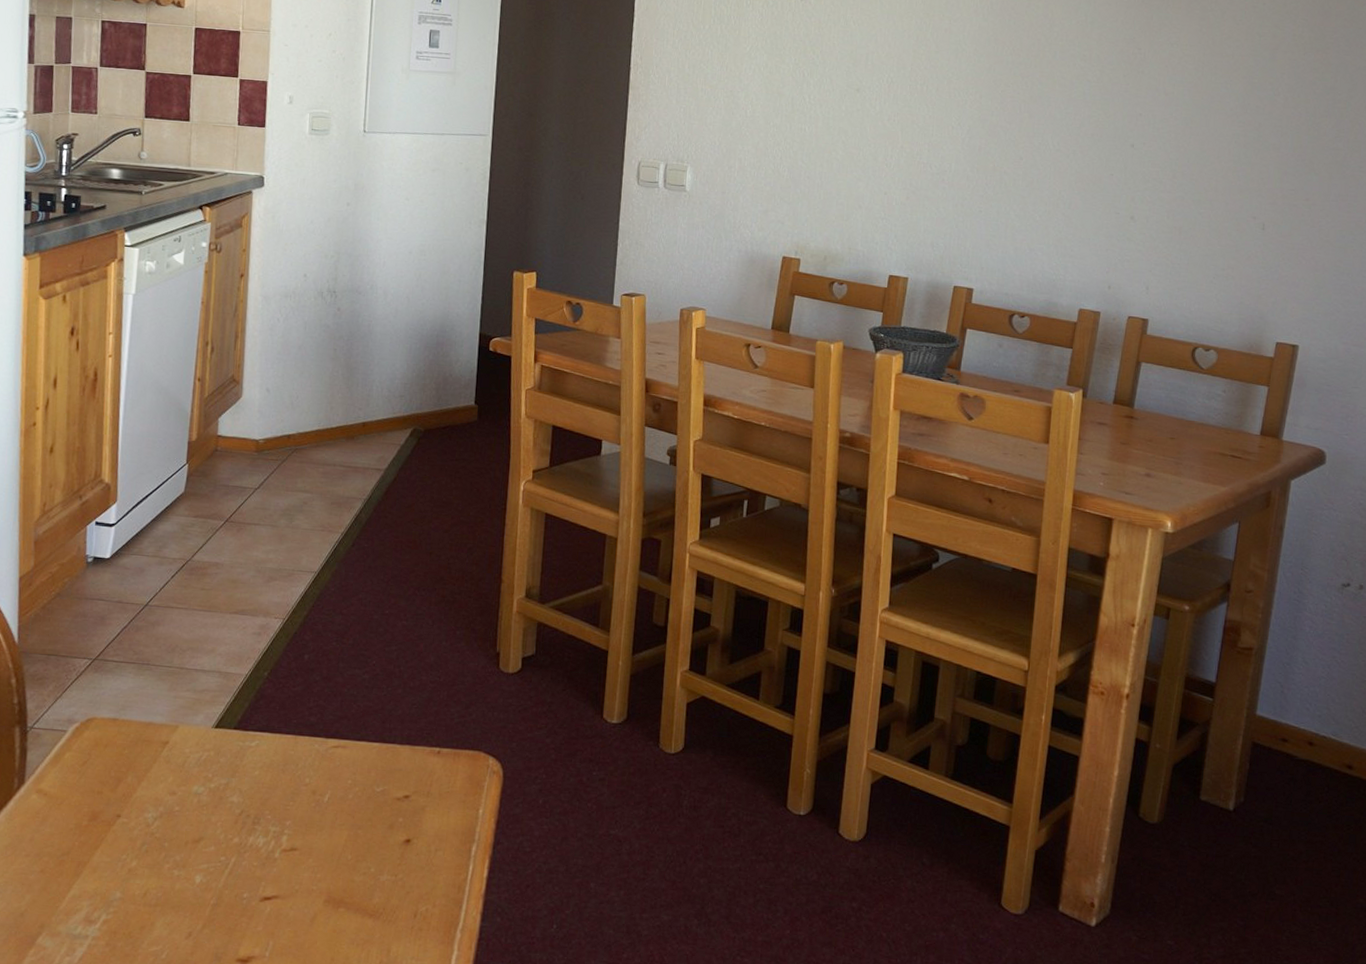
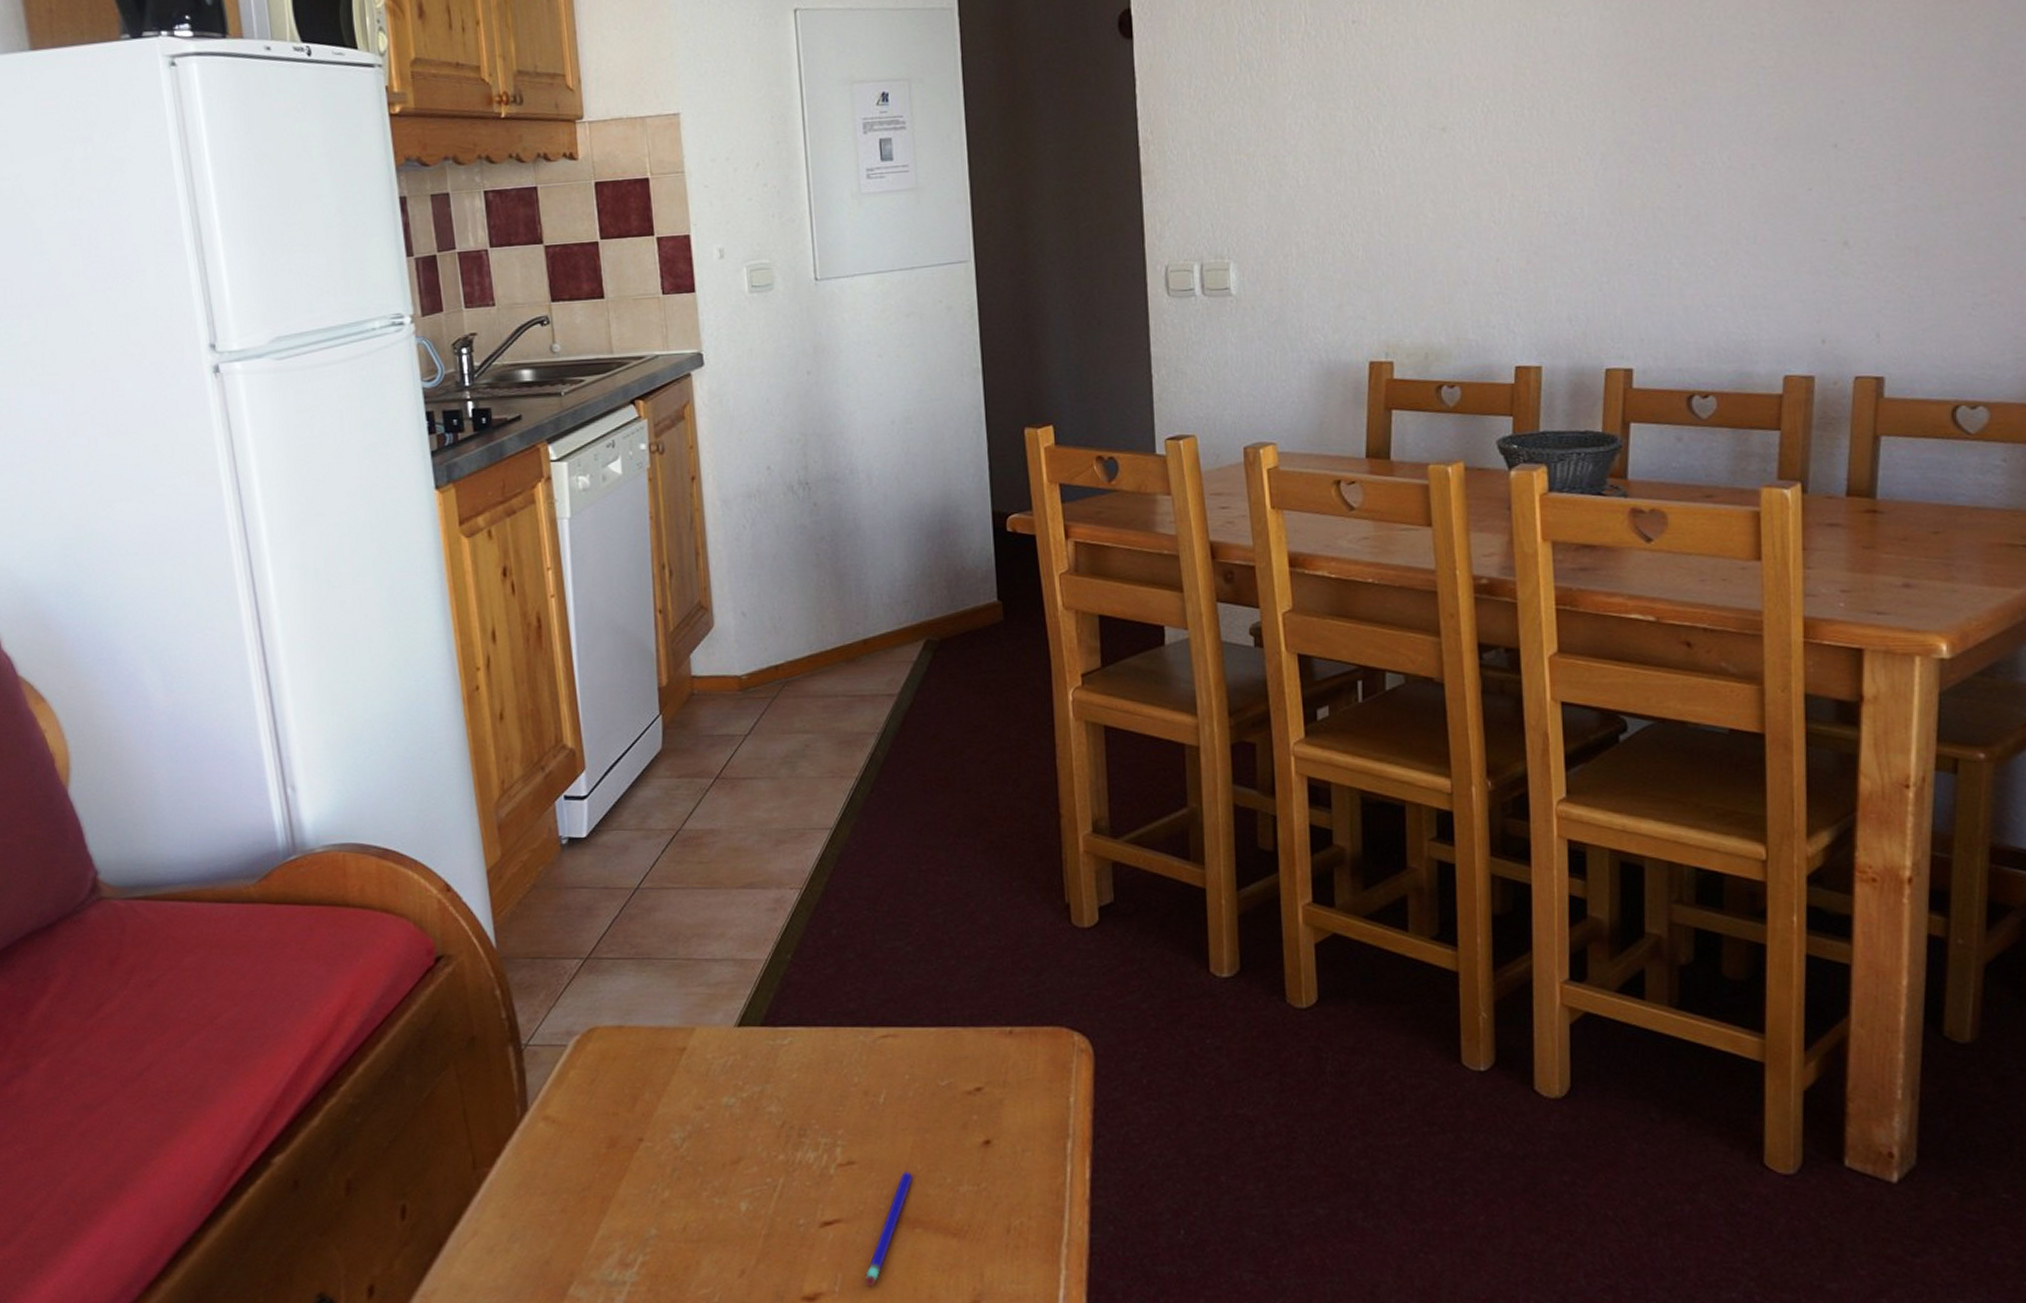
pen: none [292,859,344,954] -> present [866,1171,914,1286]

